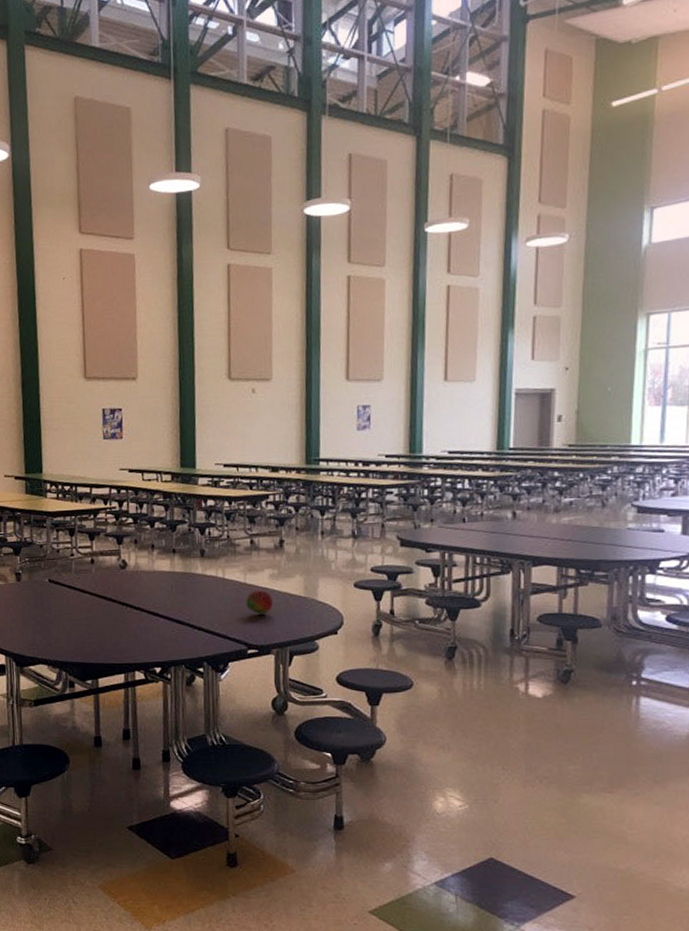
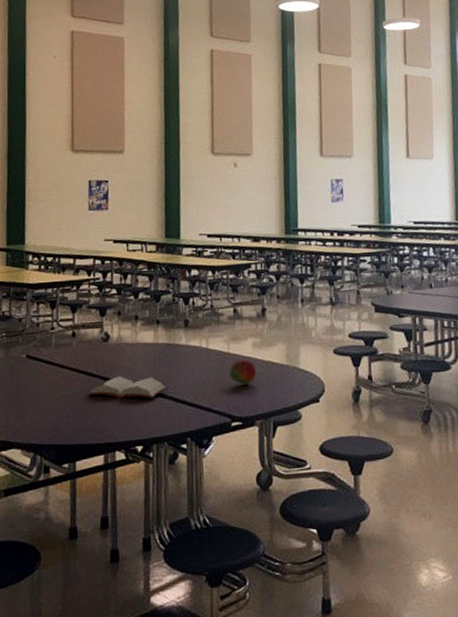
hardback book: none [106,602,185,624] -> present [87,376,168,399]

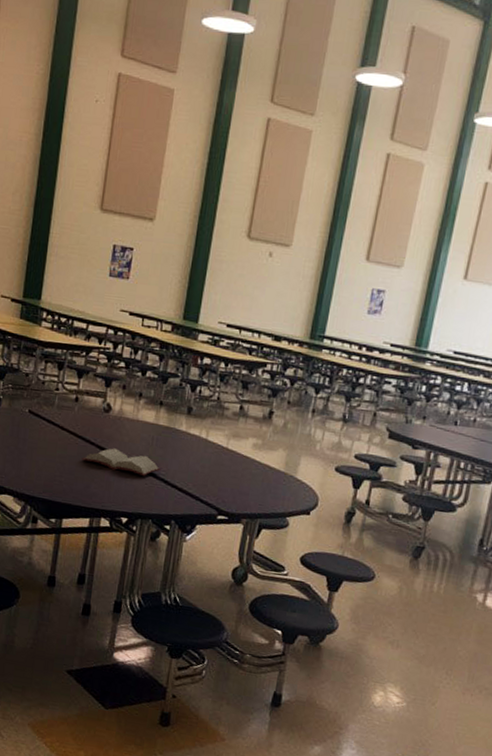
fruit: present [230,359,256,385] -> none [224,457,252,483]

